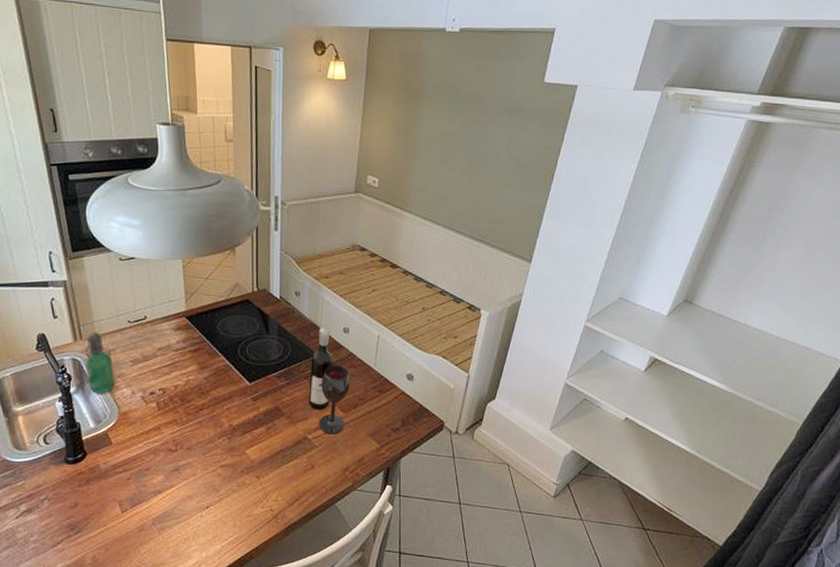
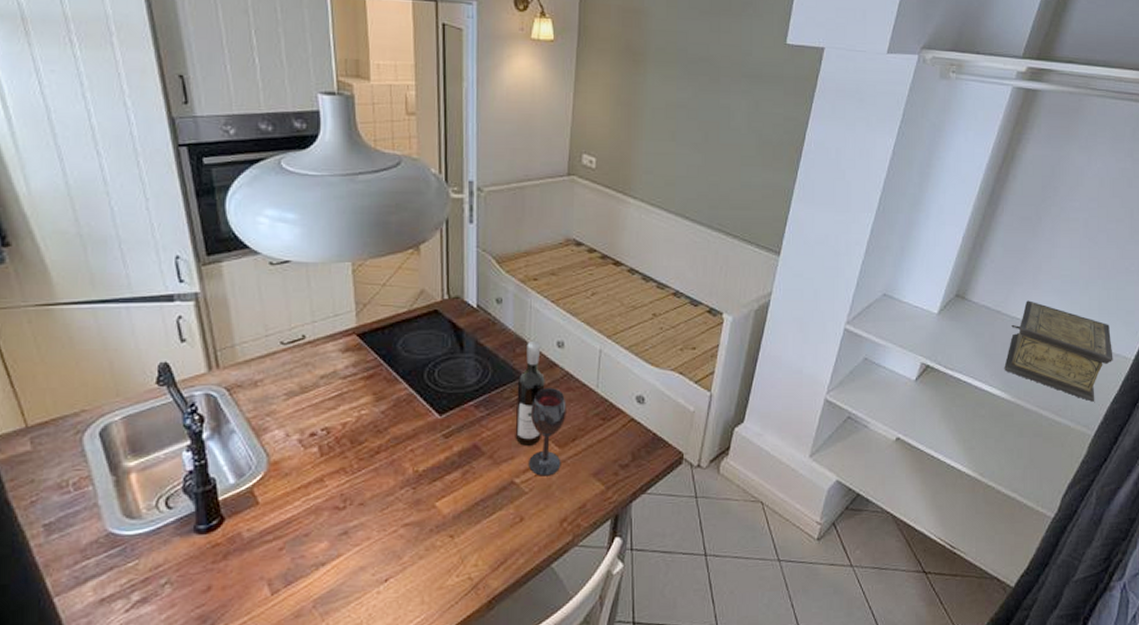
soap dispenser: present [85,331,116,395] -> none [222,357,265,439]
decorative box: none [724,307,825,396] -> present [1004,300,1113,402]

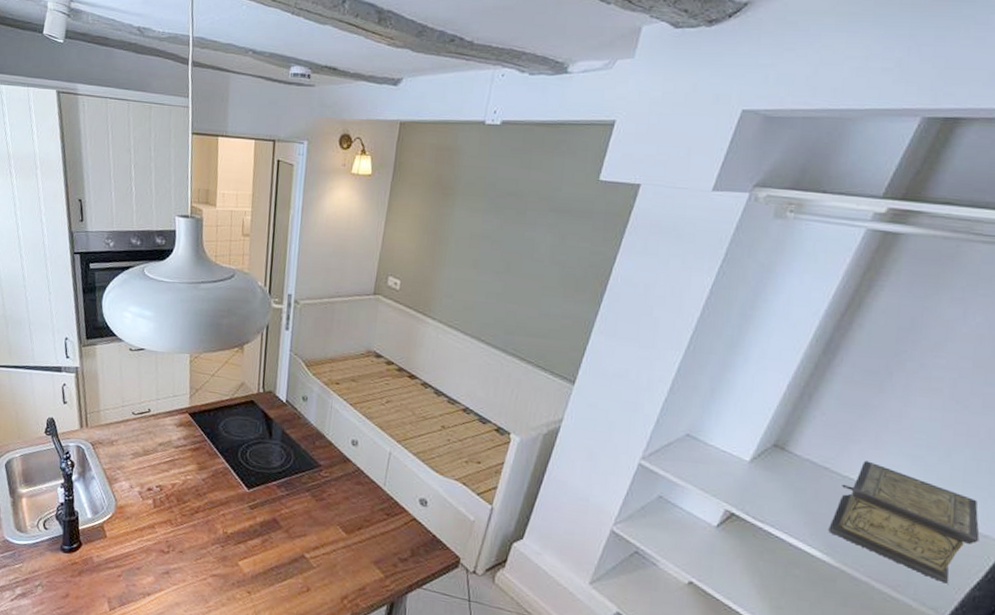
bottle: present [515,340,545,446] -> none [308,436,339,528]
wine glass: present [529,388,567,476] -> none [318,479,356,557]

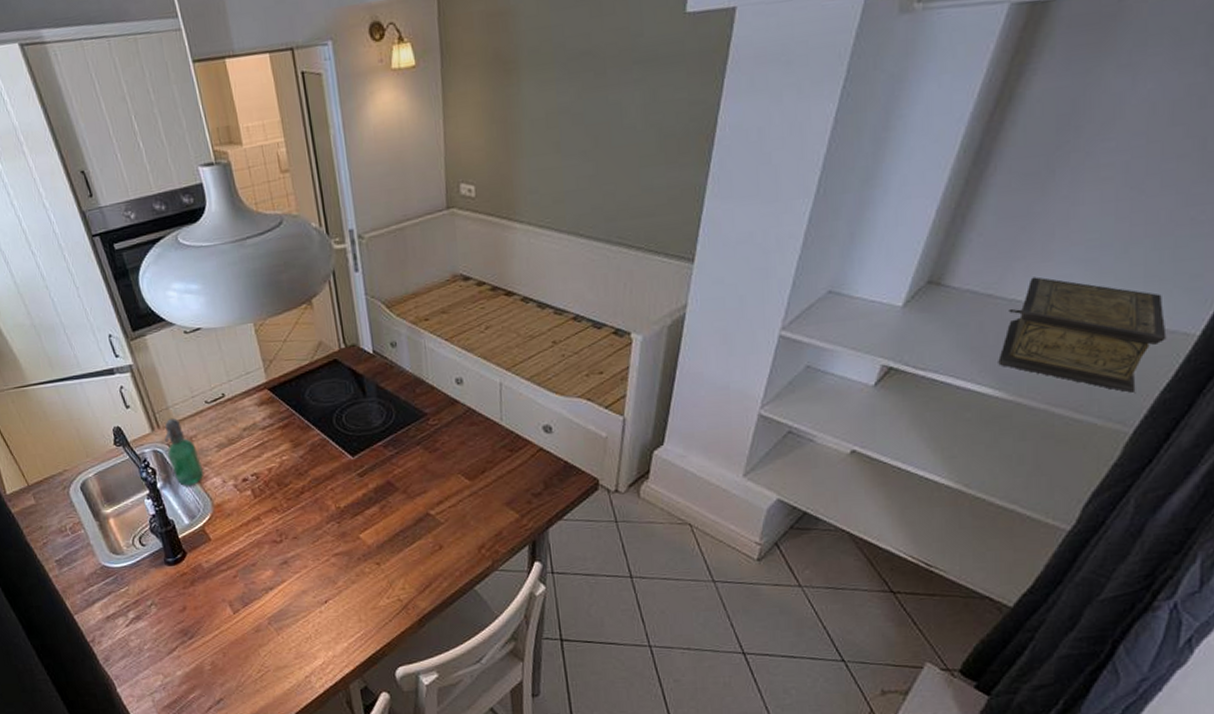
soap dispenser: none [88,420,116,485] -> present [164,417,204,487]

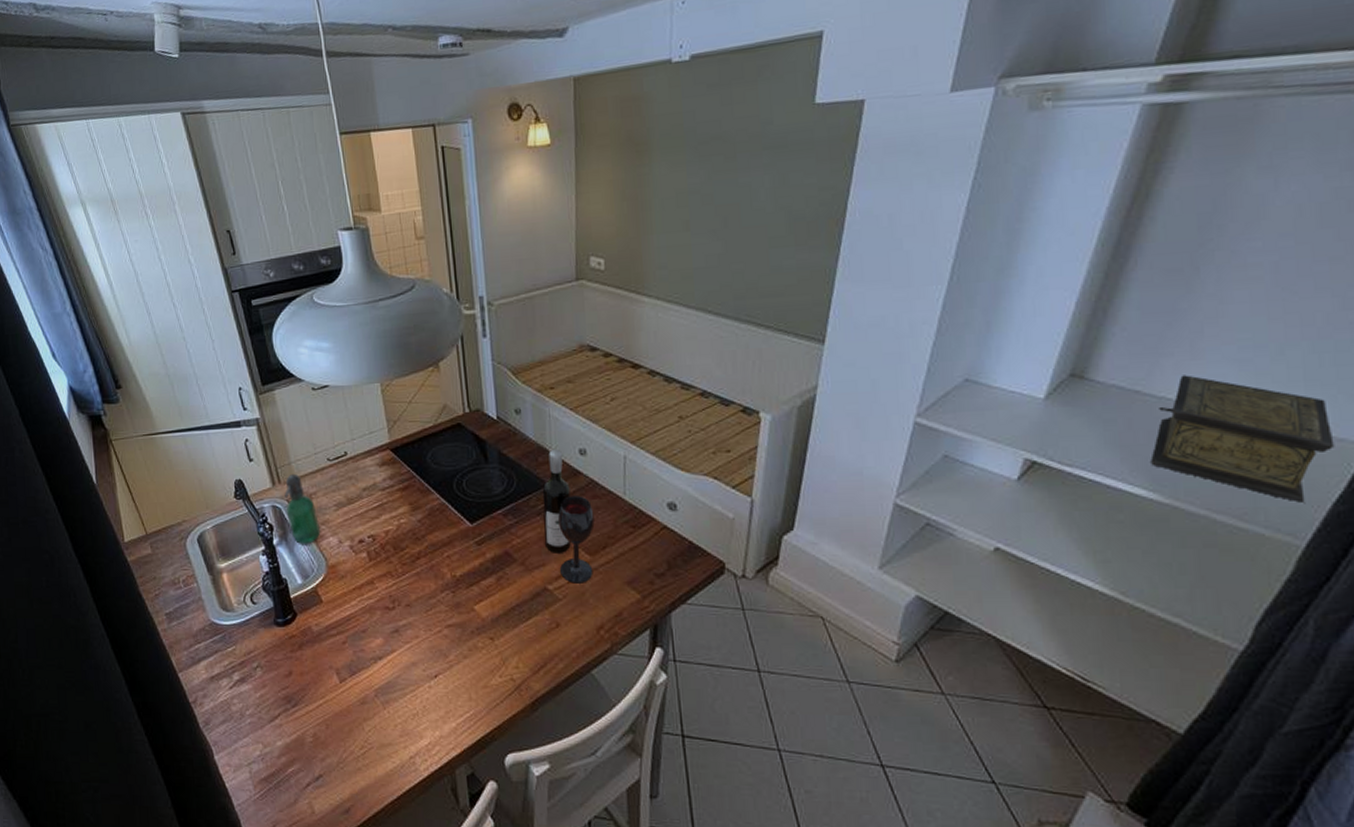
bottle: none [421,379,451,480] -> present [542,448,571,553]
wine glass: none [436,424,473,508] -> present [557,496,595,584]

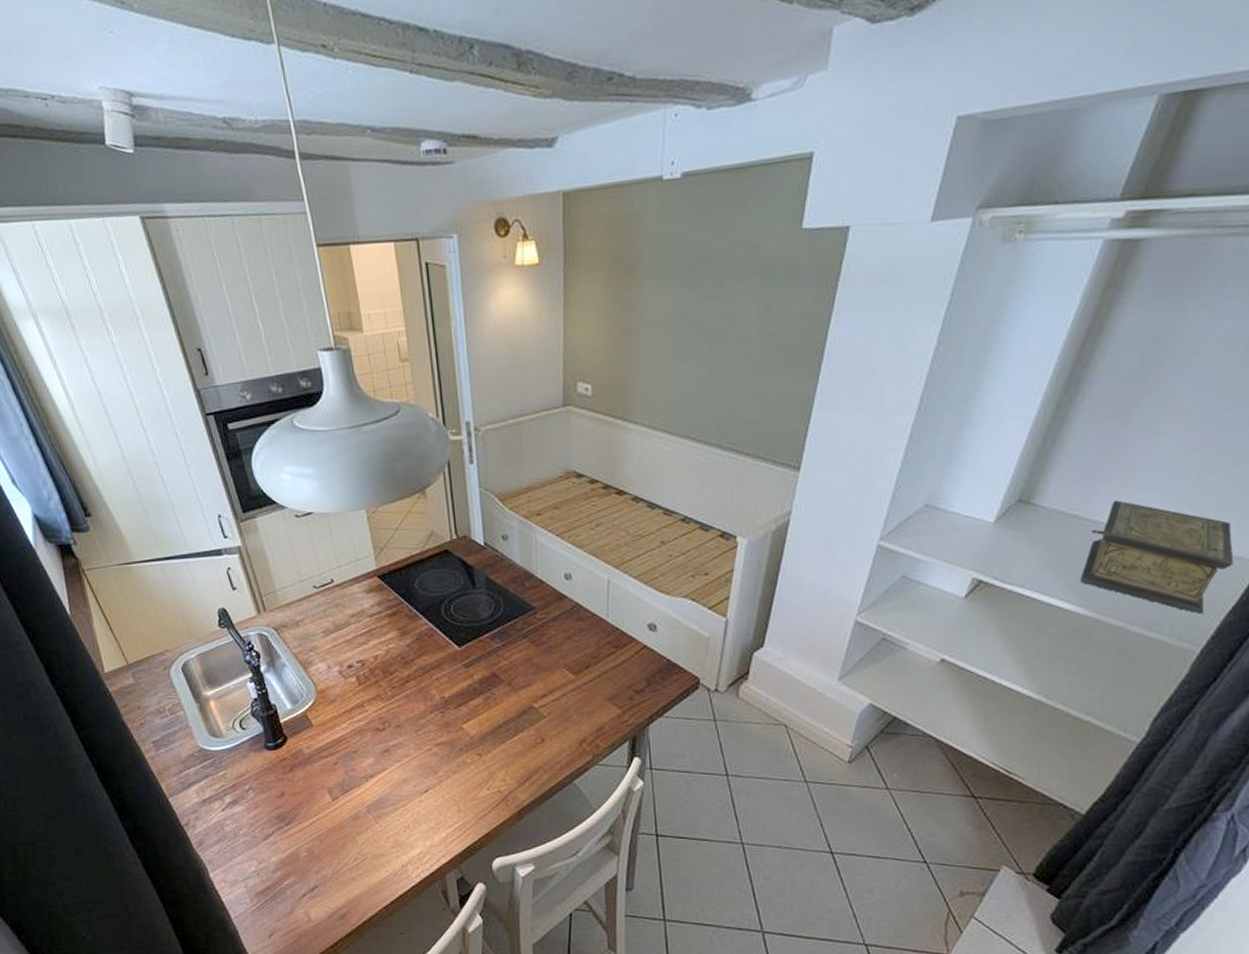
soap dispenser: present [285,473,321,545] -> none [270,601,309,672]
bottle: present [542,448,571,553] -> none [528,573,556,674]
wine glass: present [557,496,595,584] -> none [543,619,579,701]

